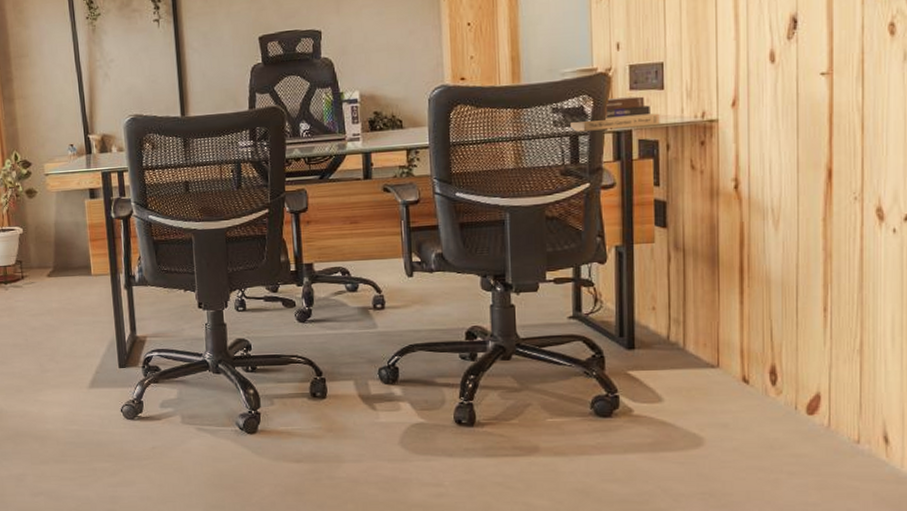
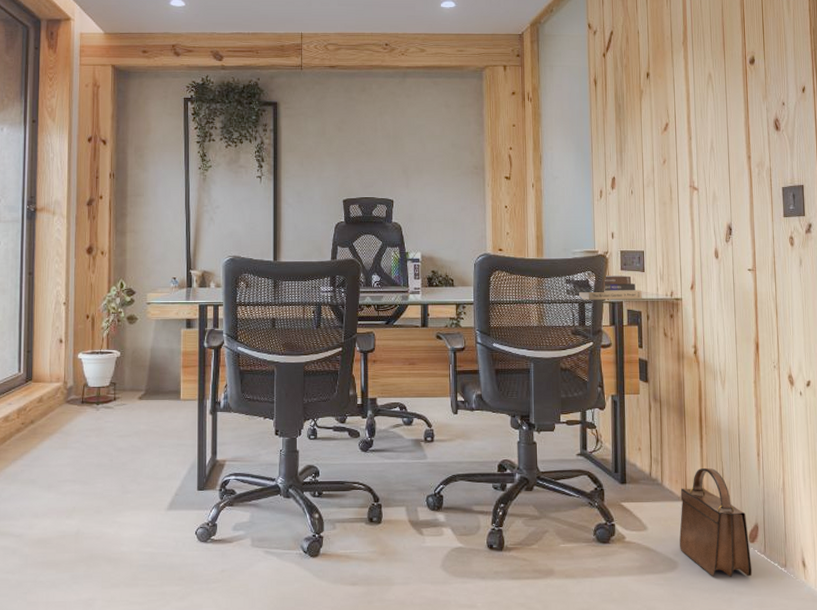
handbag: none [707,327,810,455] -> present [679,467,753,577]

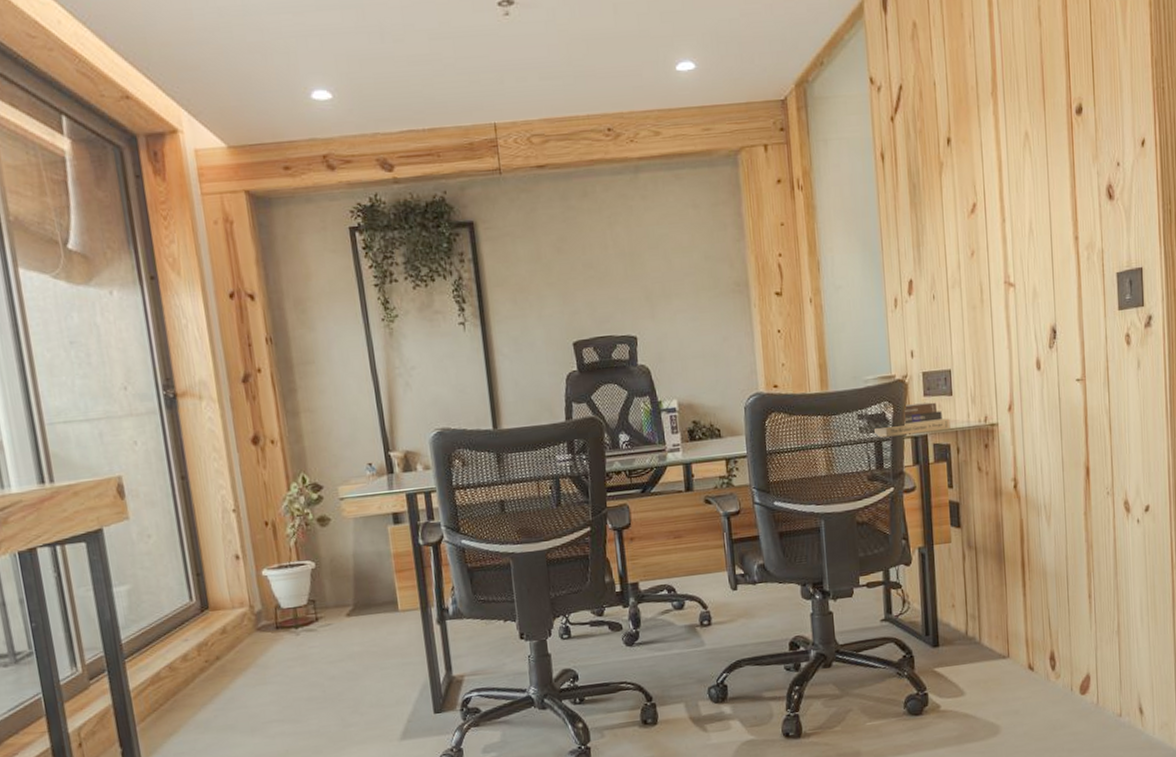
handbag: present [679,467,753,577] -> none [1001,617,1084,738]

